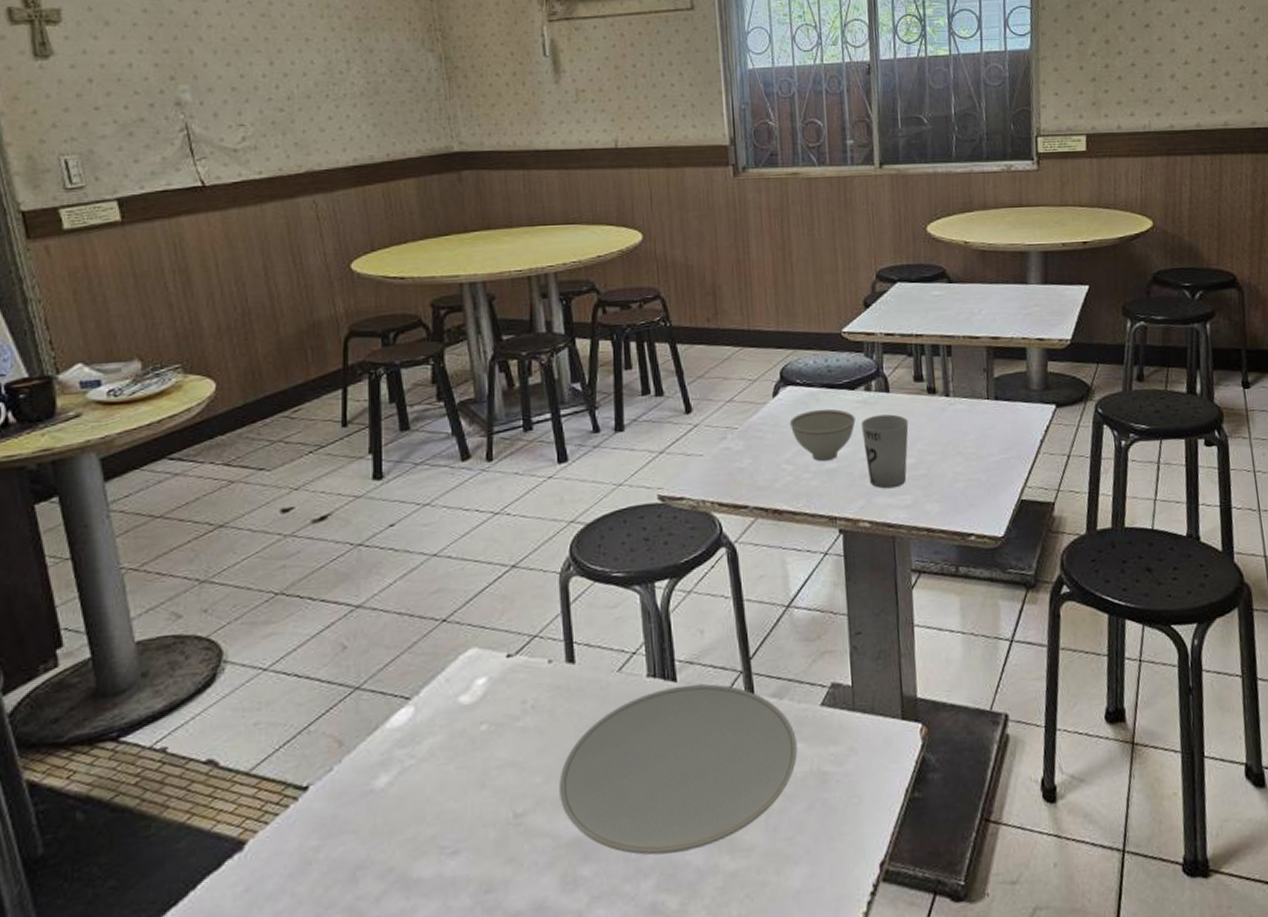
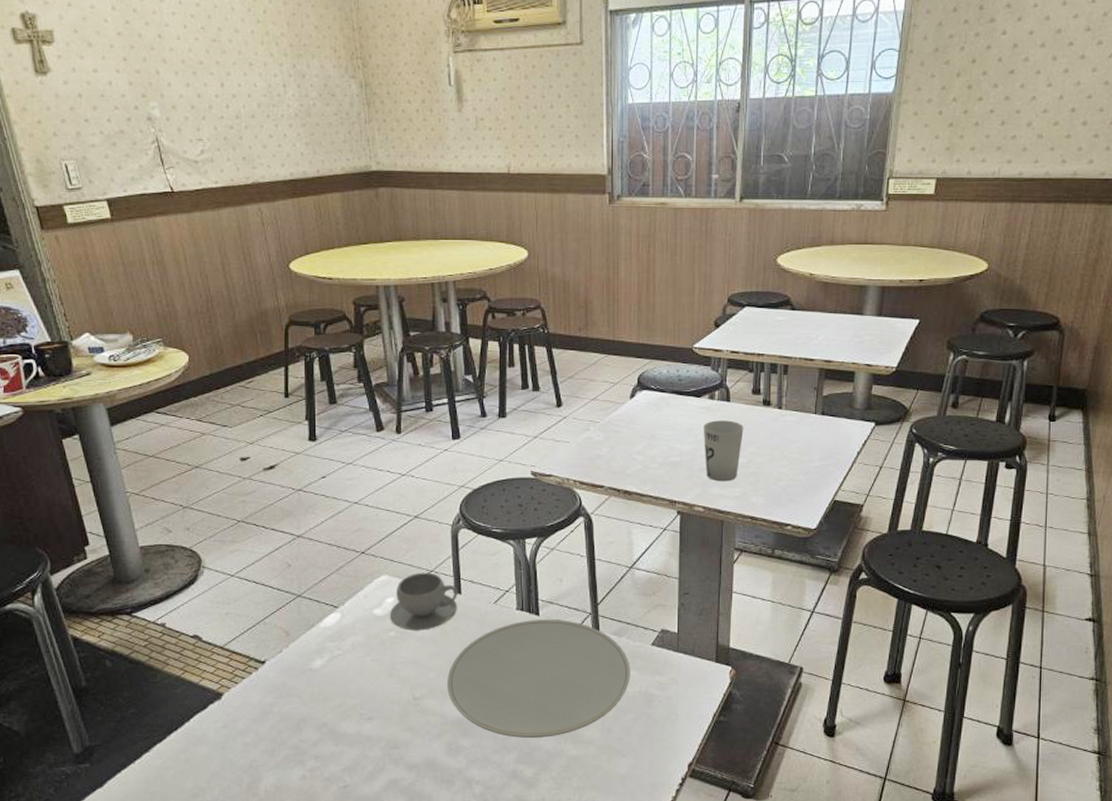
teacup: none [480,638,571,721] -> present [389,572,458,631]
bowl: present [789,408,856,462] -> none [642,411,699,455]

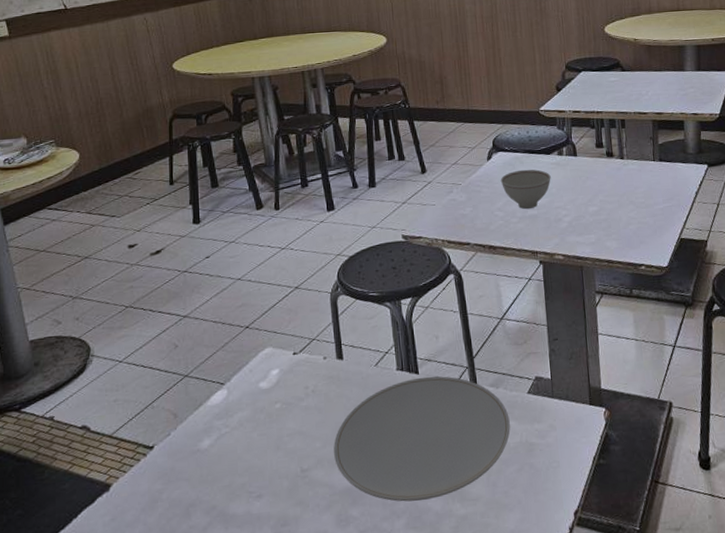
teacup: present [389,572,458,631] -> none [274,340,341,401]
bowl: none [642,411,699,455] -> present [500,169,551,210]
cup: present [704,420,744,482] -> none [556,173,592,230]

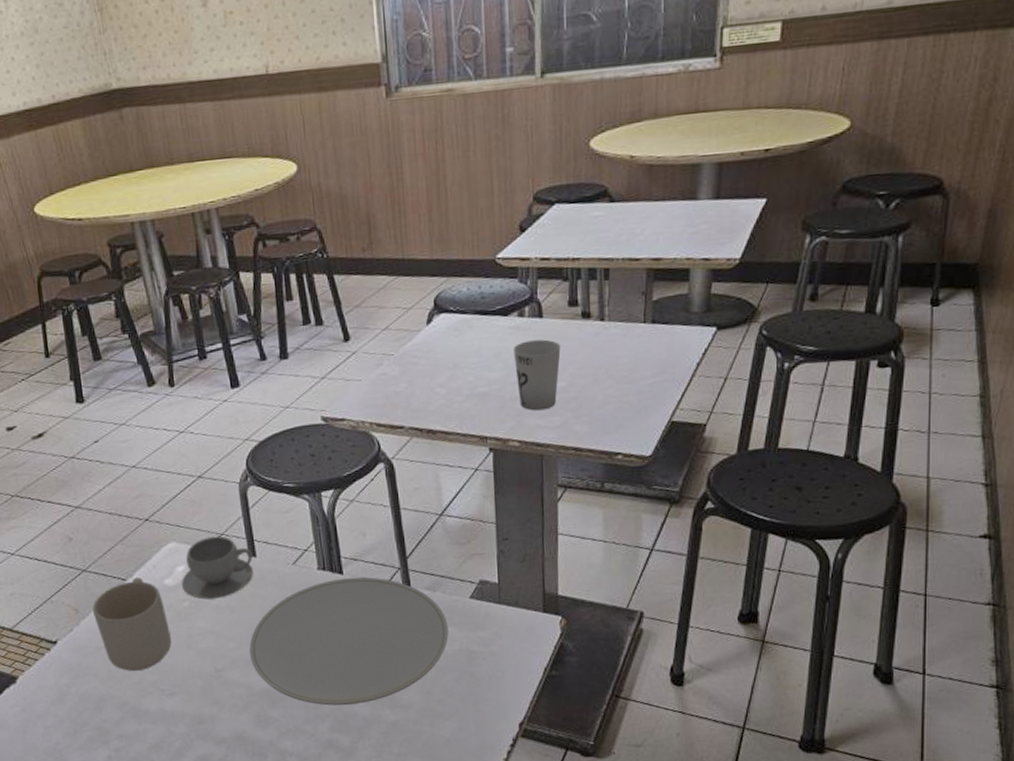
mug: none [190,381,262,474] -> present [92,577,172,671]
teacup: none [274,340,341,401] -> present [181,536,254,600]
bowl: present [500,169,551,210] -> none [443,335,508,386]
cup: none [556,173,592,230] -> present [514,339,561,411]

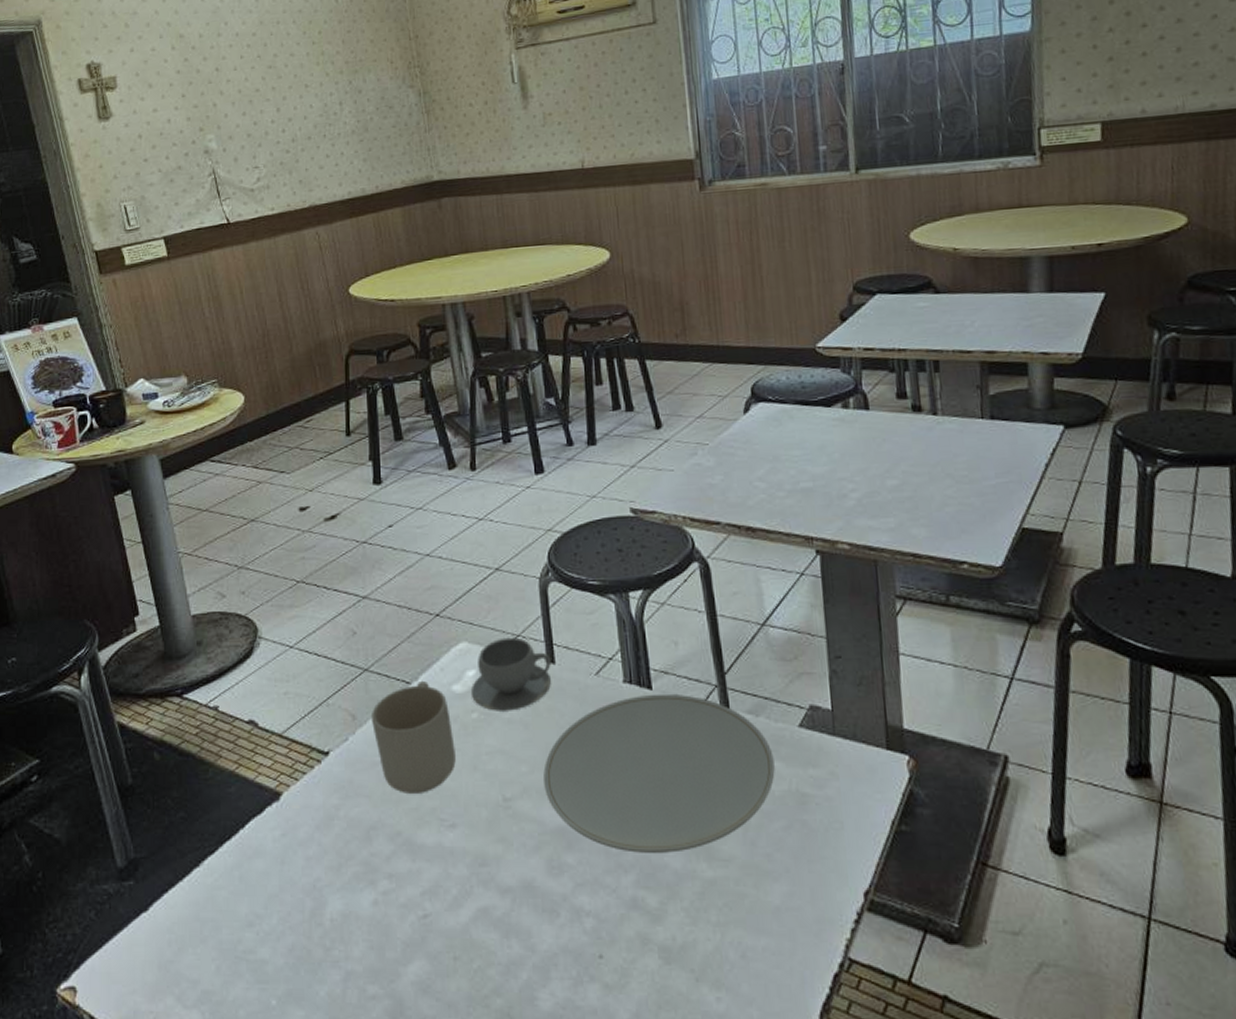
cup: present [514,339,561,411] -> none [839,433,891,511]

